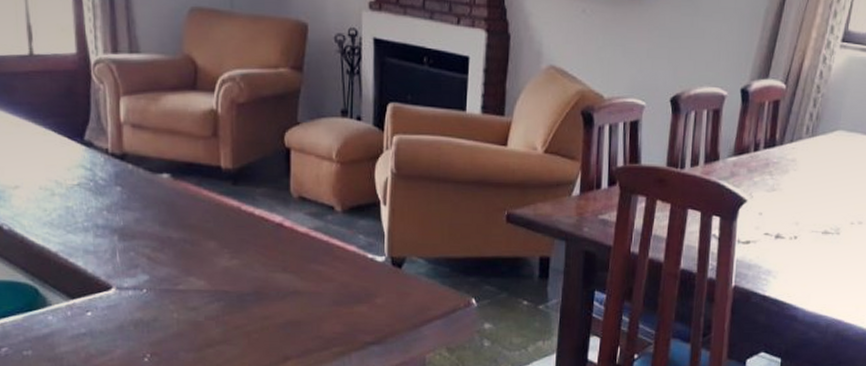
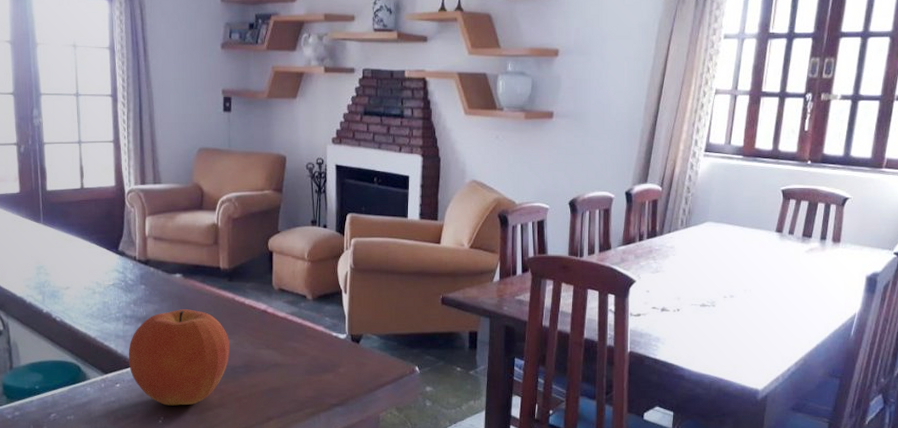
fruit: none [101,219,235,340] -> present [128,309,229,406]

